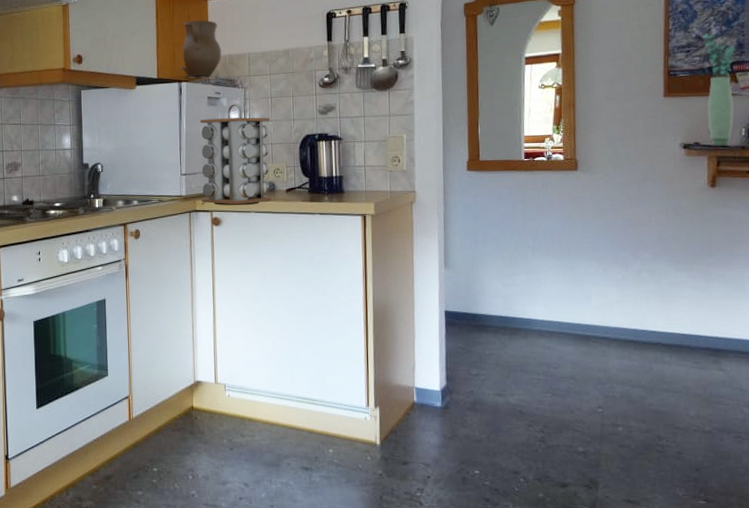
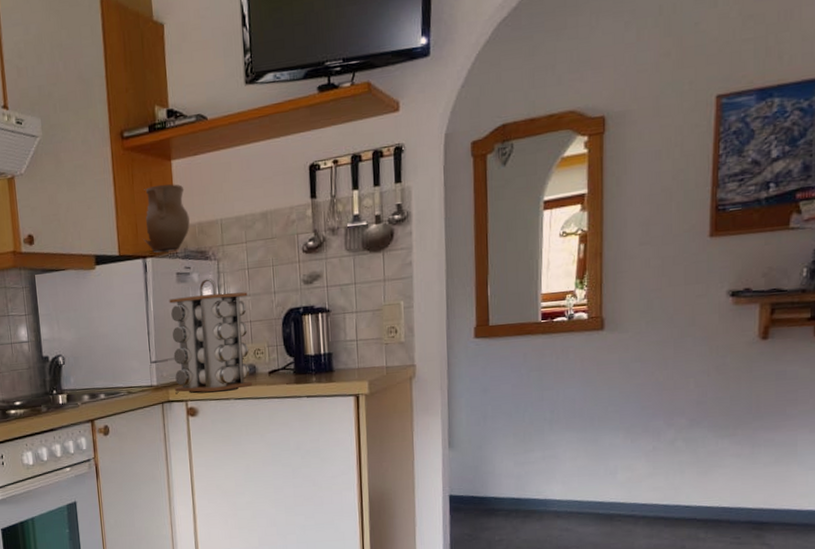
vase: present [702,30,736,147] -> none [759,152,800,292]

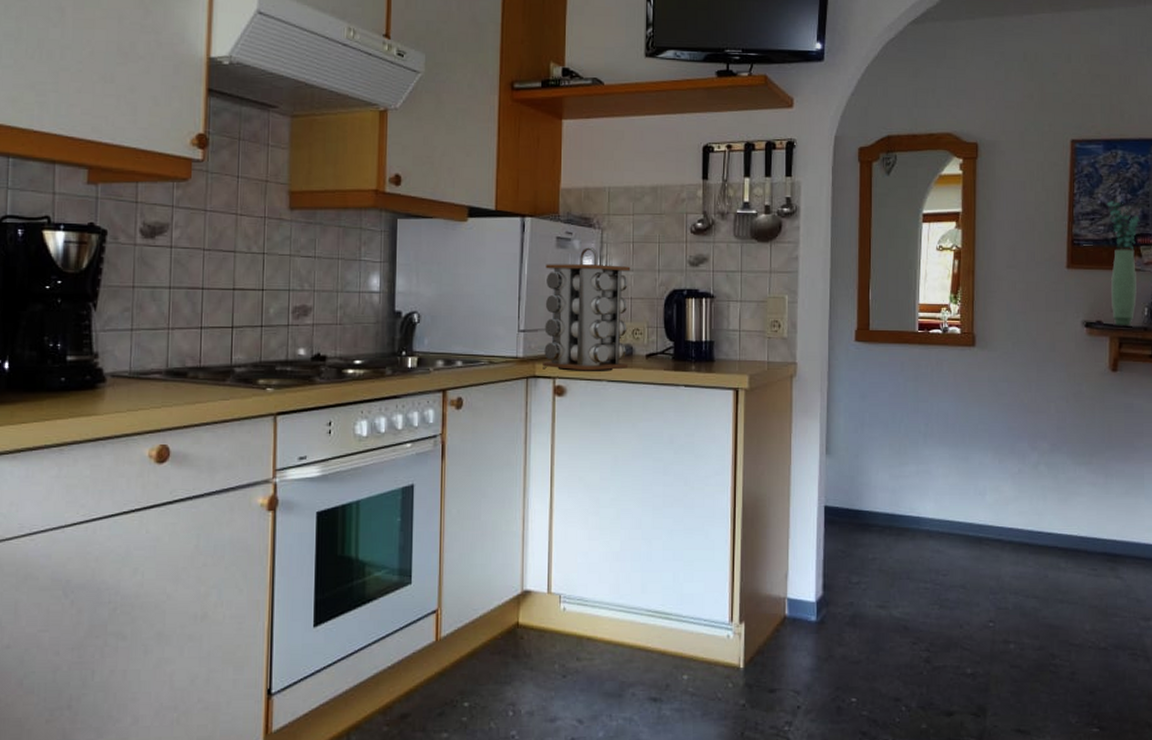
ceramic jug: present [143,184,190,253] -> none [524,142,576,214]
vase: none [759,152,800,292] -> present [1107,198,1140,326]

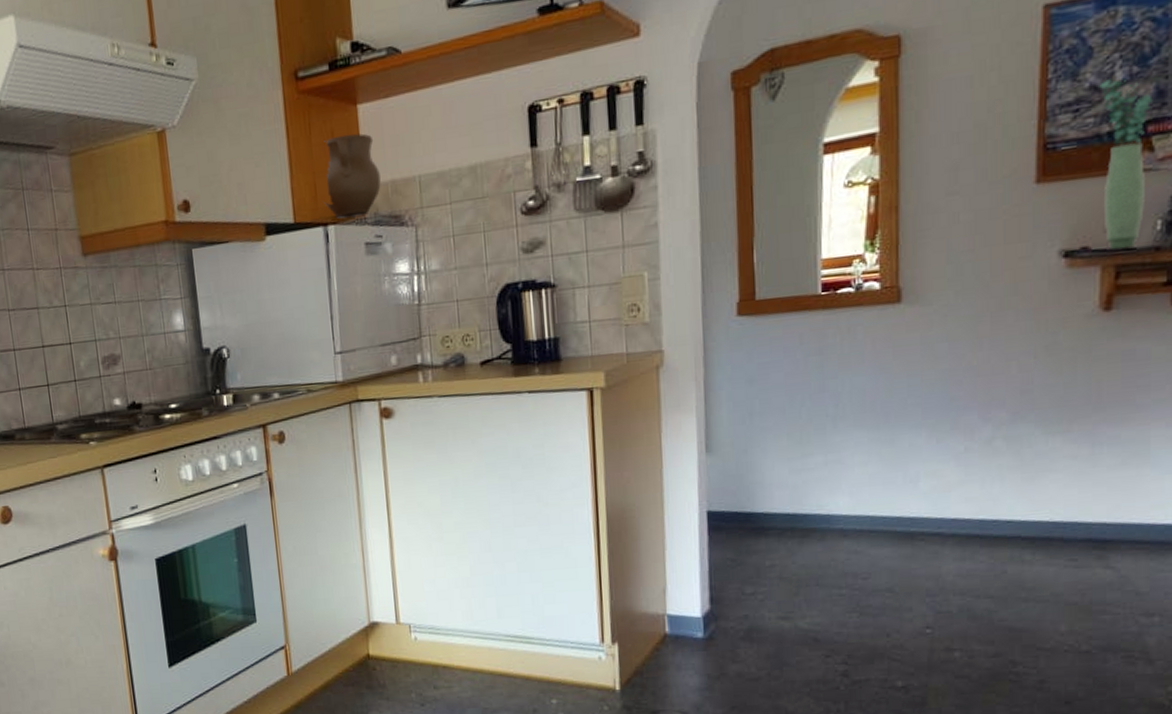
ceramic jug: none [524,142,576,214] -> present [324,133,381,219]
spice rack: present [543,246,631,373] -> none [356,248,461,391]

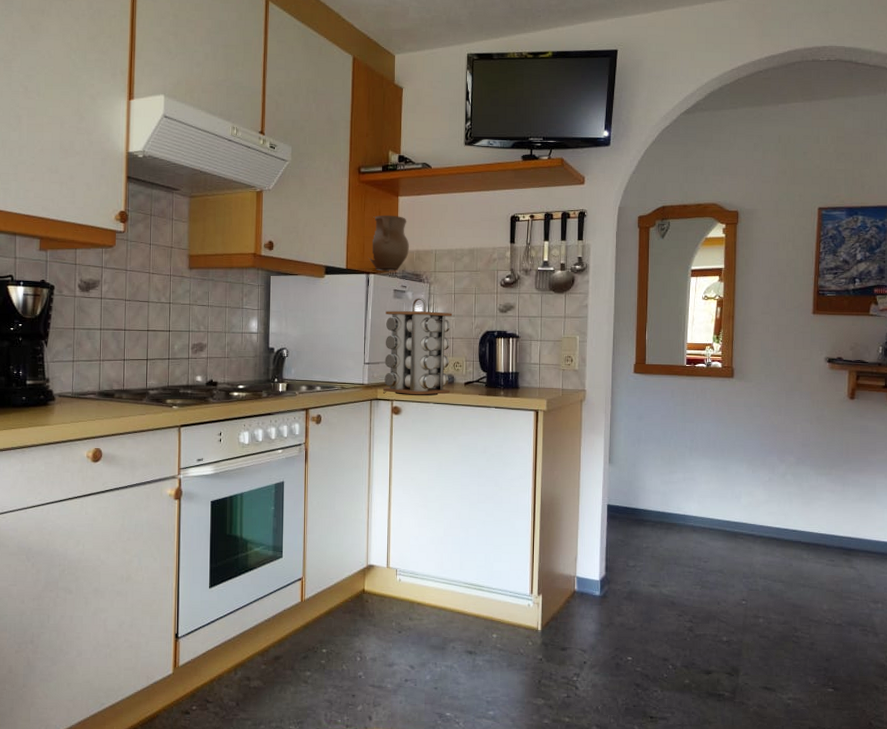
spice rack: none [356,248,461,391] -> present [383,297,453,397]
vase: present [1099,75,1153,251] -> none [848,256,877,362]

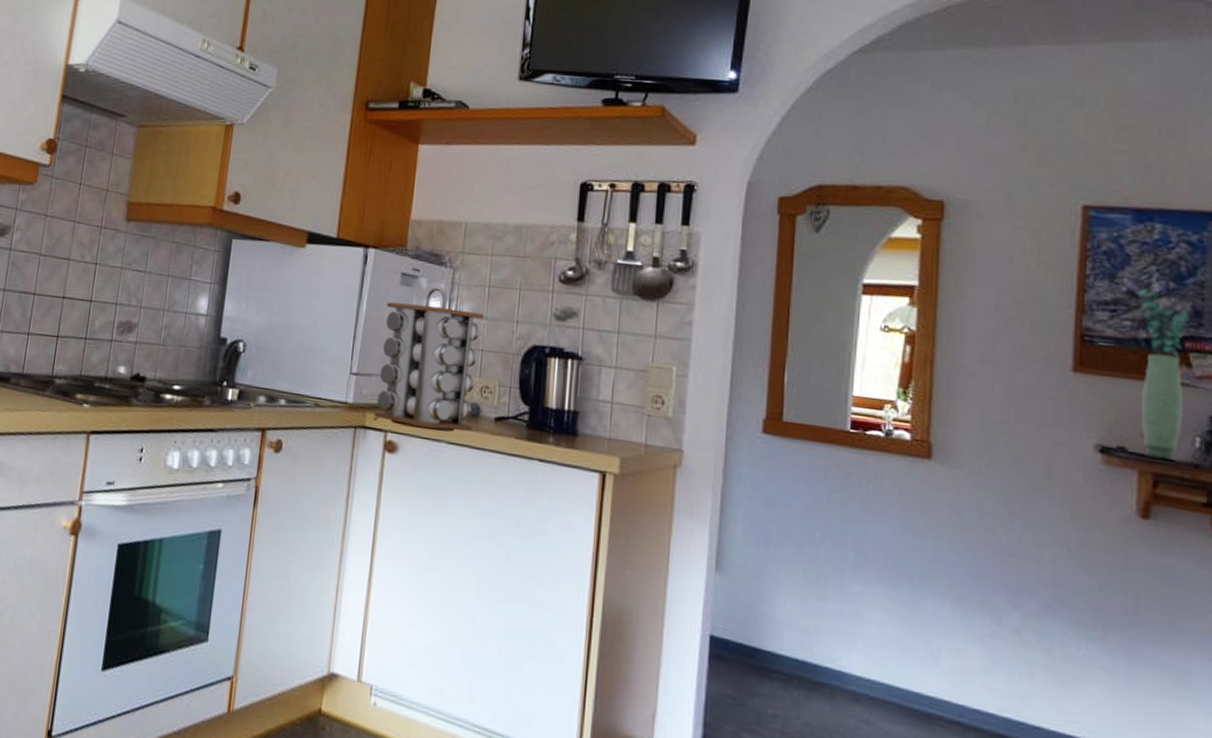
ceramic jug: present [368,215,409,272] -> none [369,168,429,247]
vase: none [848,256,877,362] -> present [1136,285,1190,460]

